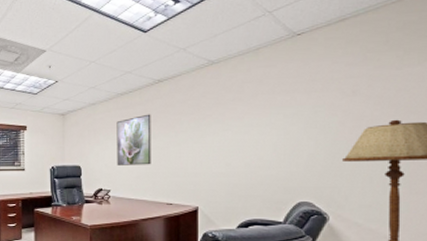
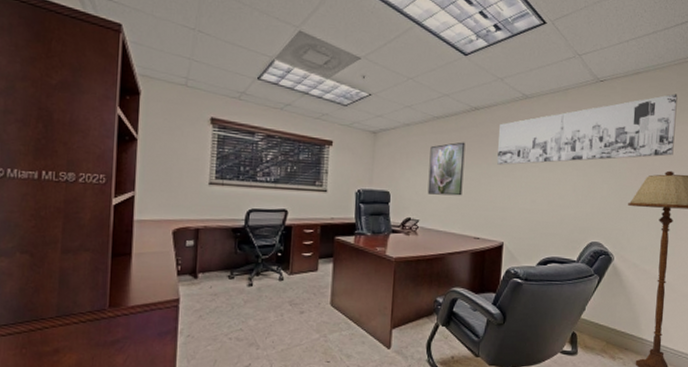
wall art: none [186,34,399,132] -> present [497,94,678,165]

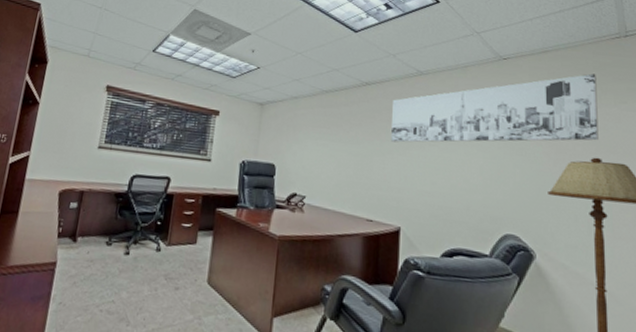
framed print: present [427,142,466,196] -> none [315,116,356,173]

